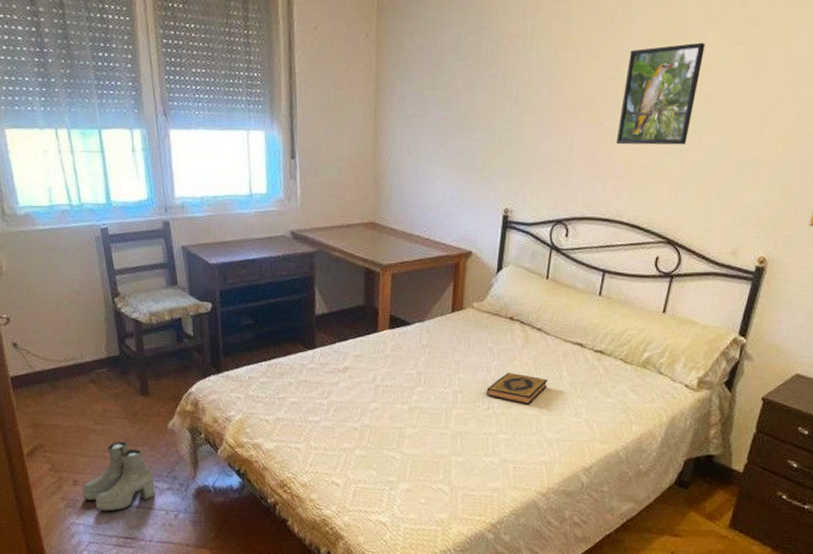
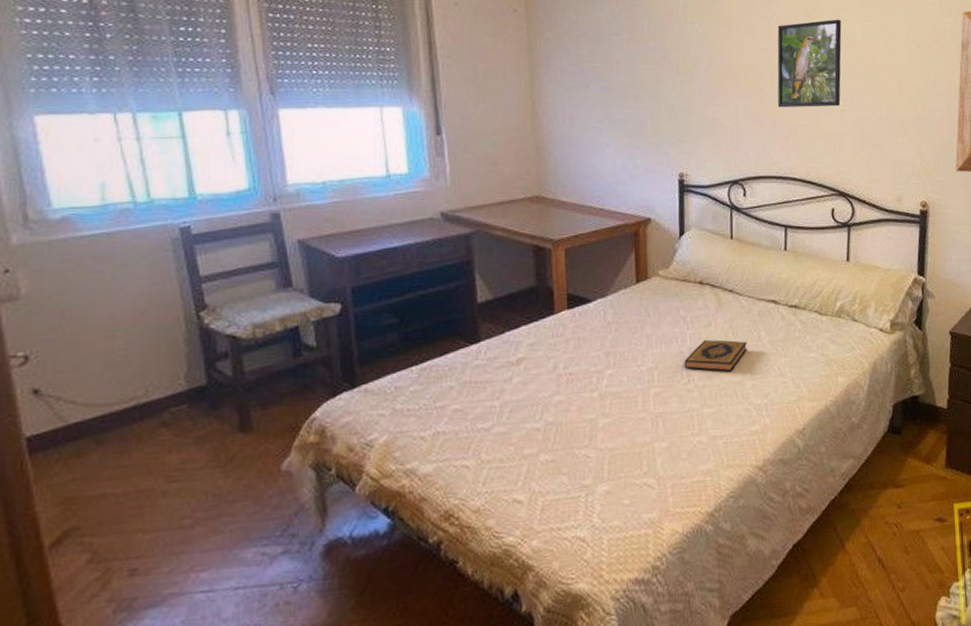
boots: present [82,441,156,511] -> none [144,500,263,606]

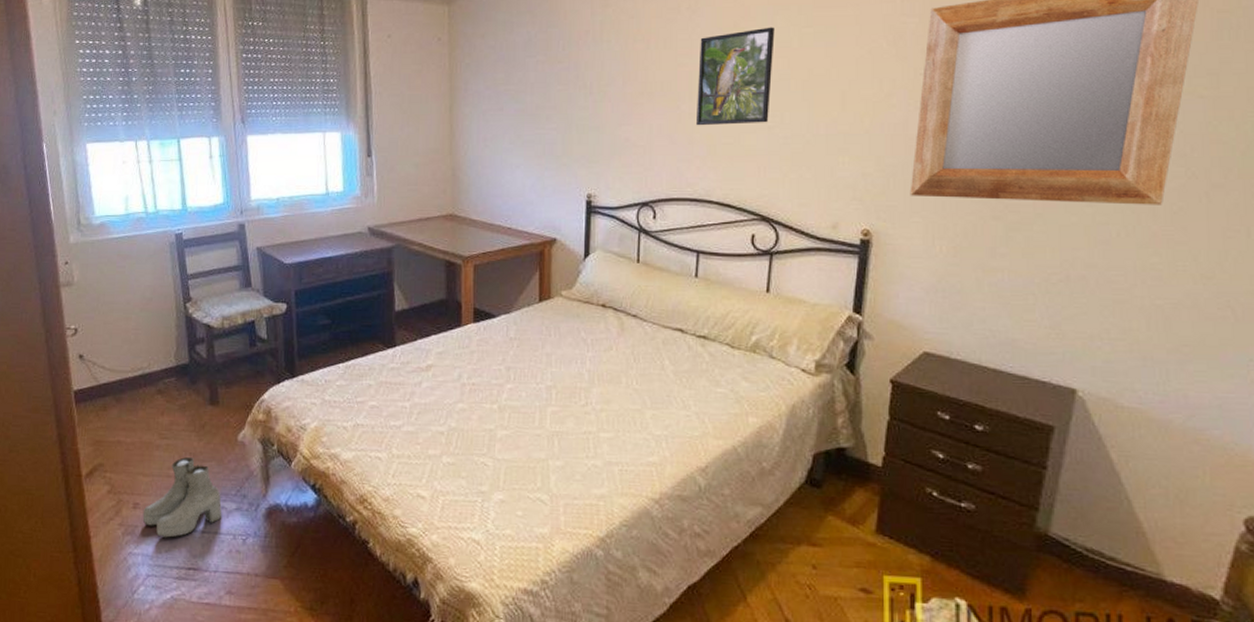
boots: none [144,500,263,606] -> present [142,457,222,538]
hardback book: present [684,340,748,372] -> none [582,364,650,399]

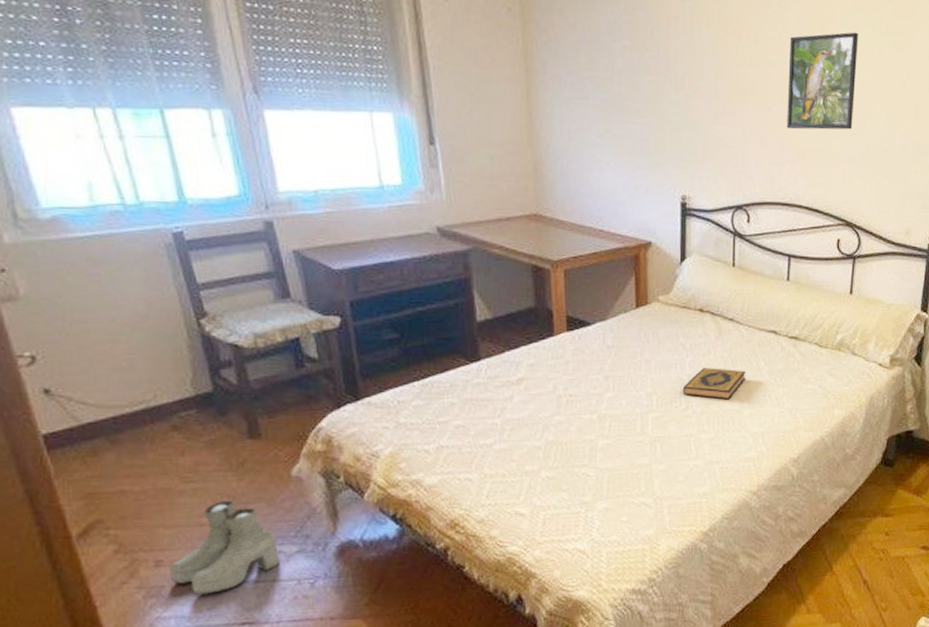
hardback book: none [582,364,650,399] -> present [682,368,747,400]

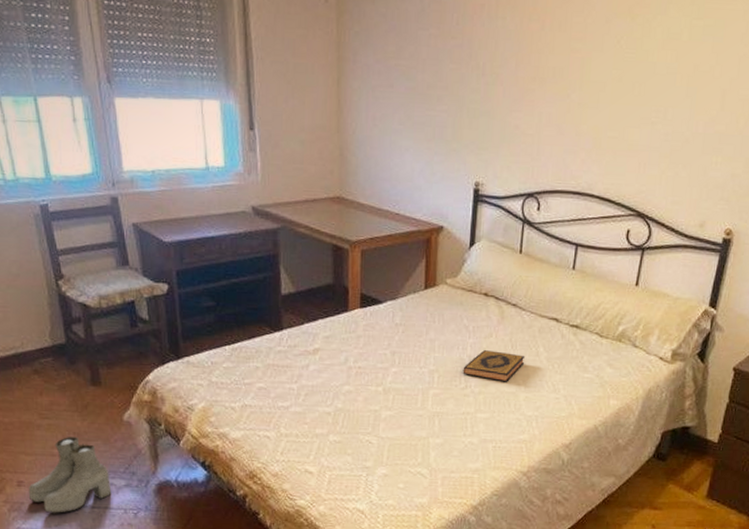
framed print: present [786,32,858,130] -> none [583,15,667,118]

